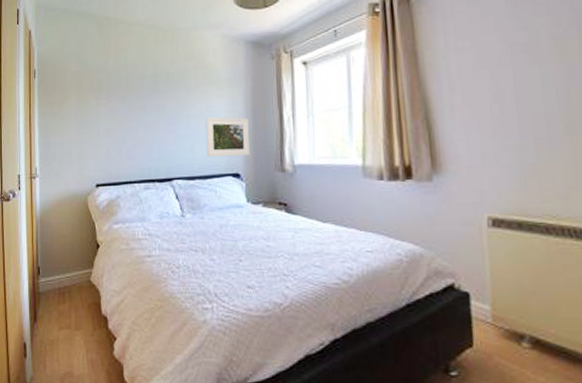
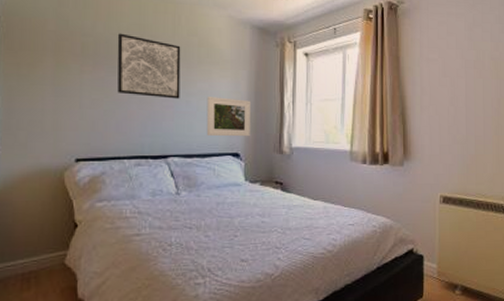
wall art: none [125,66,181,123] -> present [117,33,181,99]

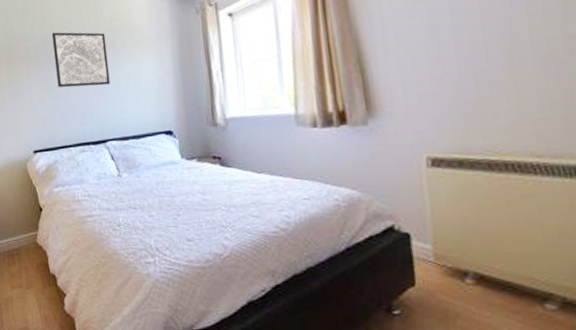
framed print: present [206,95,250,137] -> none [134,75,181,116]

